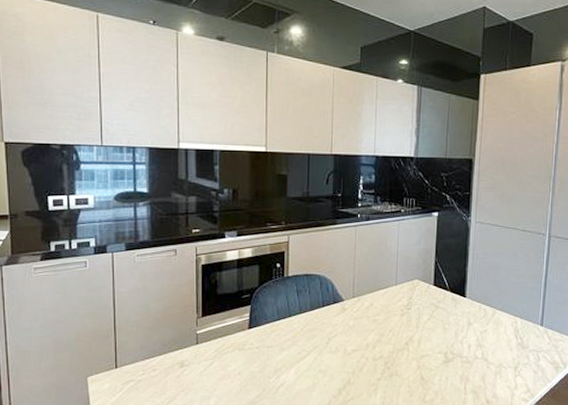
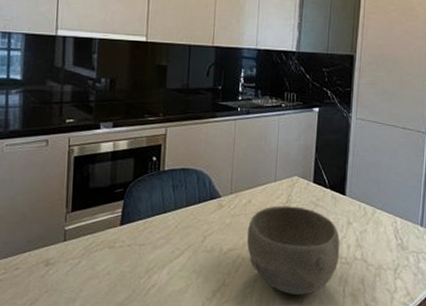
bowl: none [369,308,461,393] -> present [246,206,340,296]

